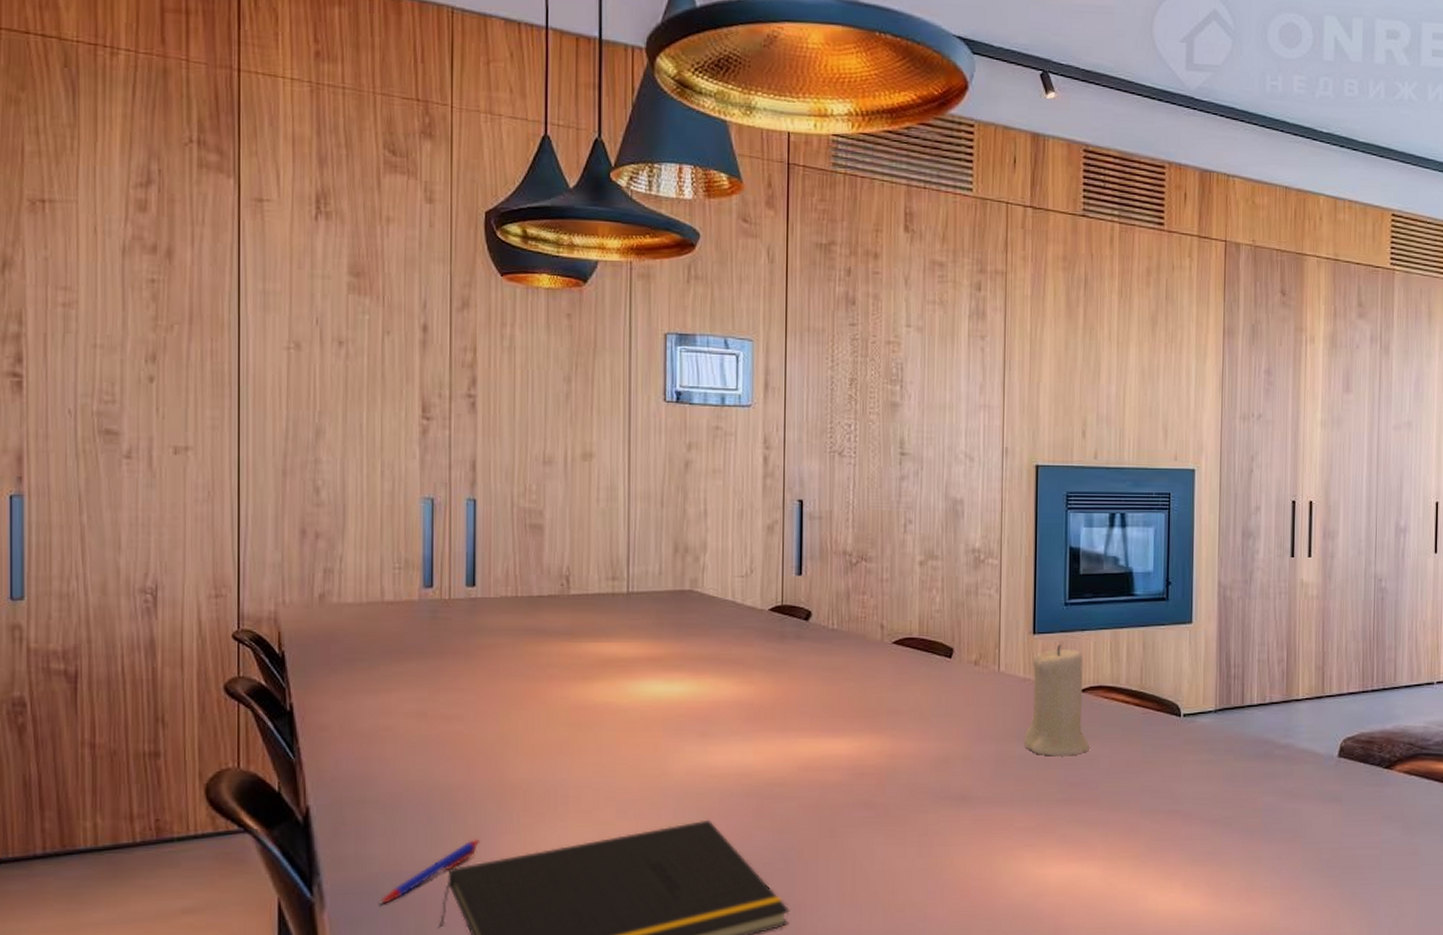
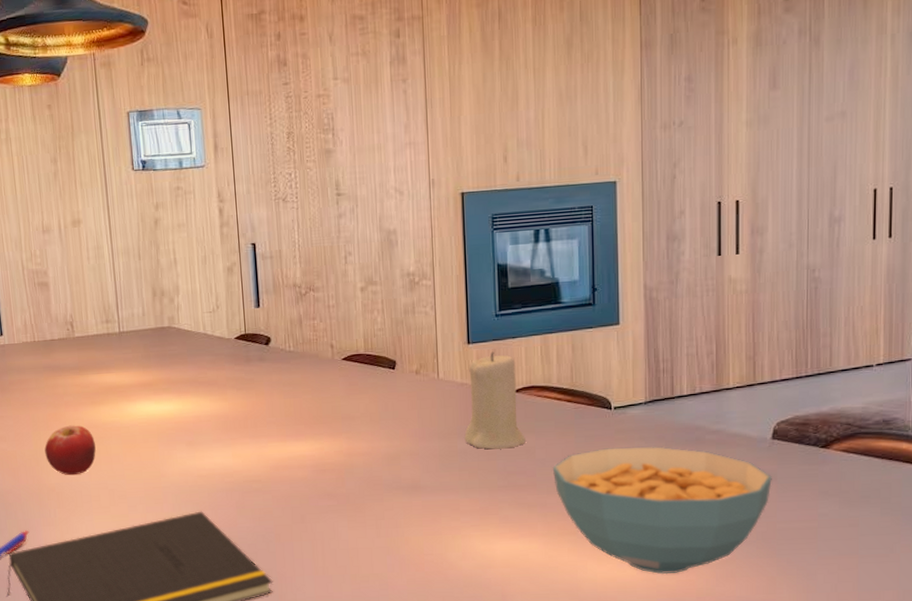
fruit: none [514,705,582,769] -> present [44,425,96,476]
cereal bowl: none [1117,760,1338,906] -> present [553,446,772,575]

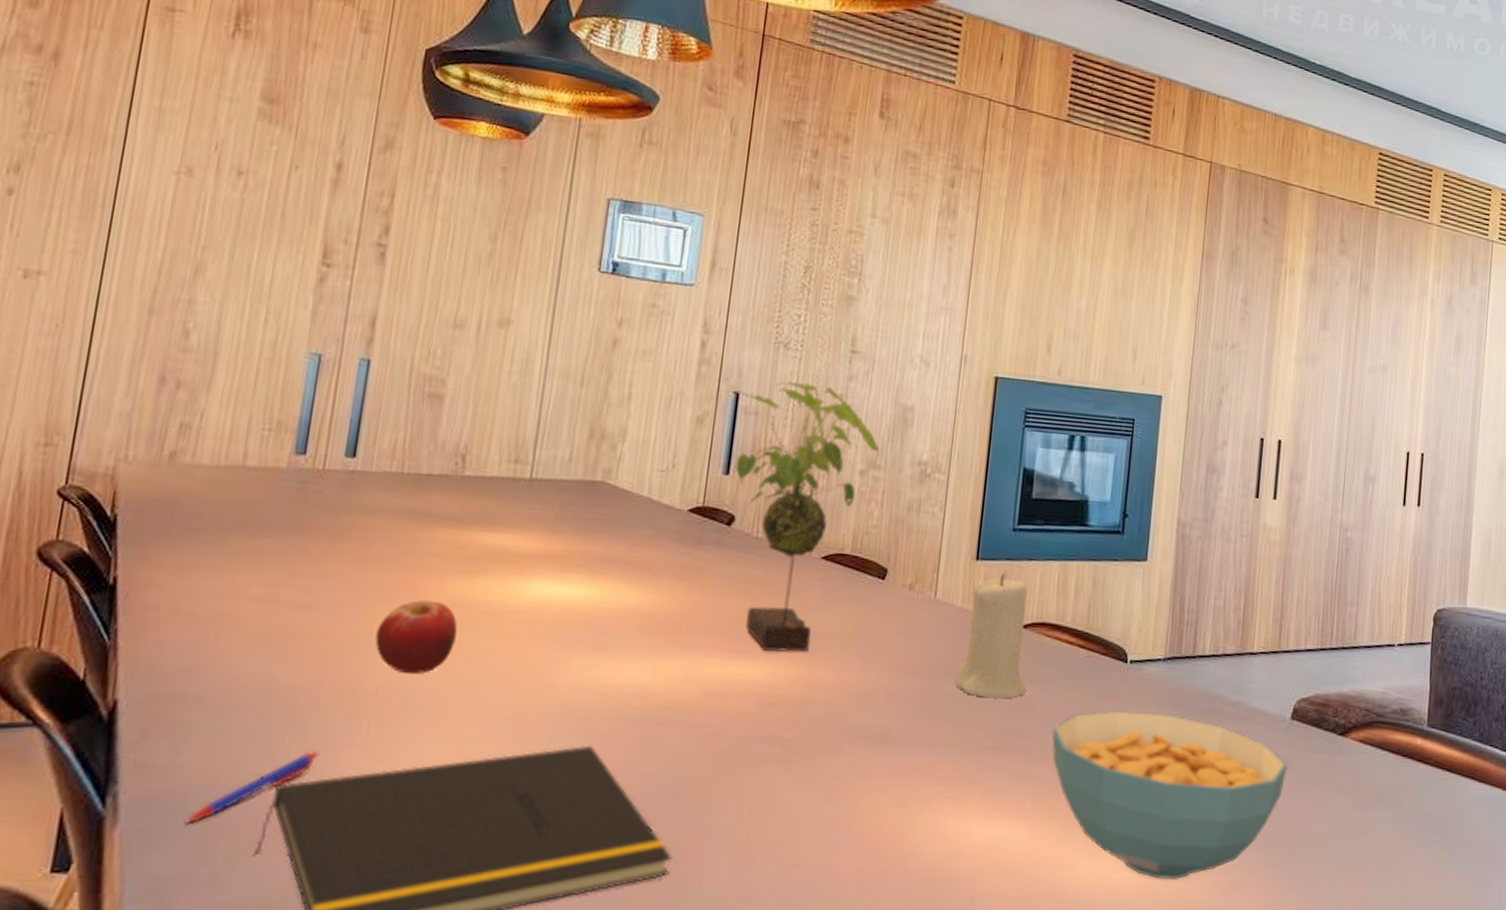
plant: none [250,226,374,434] -> present [733,381,880,653]

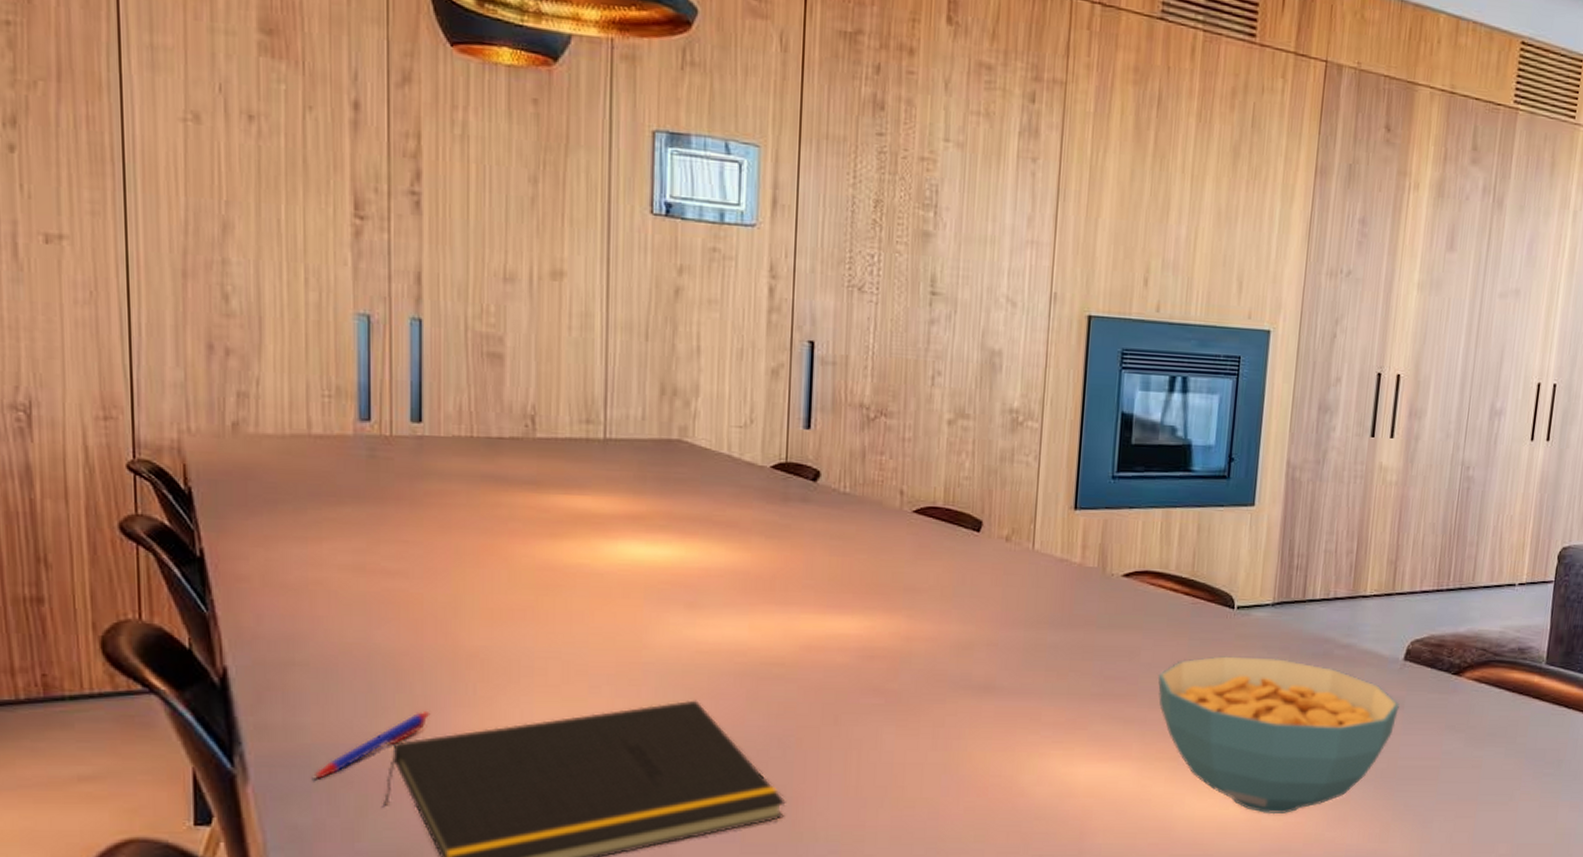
fruit: present [375,599,458,675] -> none [469,563,549,637]
plant: present [733,381,880,653] -> none [807,327,968,607]
candle: present [955,573,1028,699] -> none [1057,522,1131,647]

